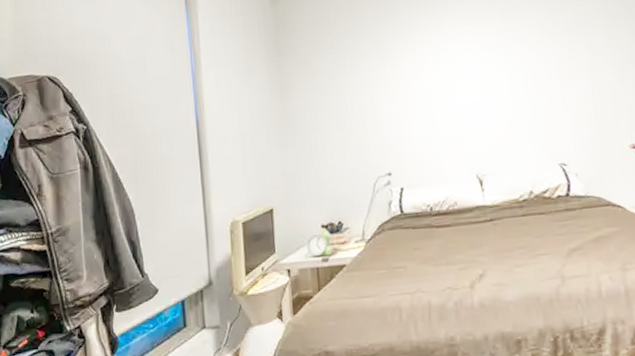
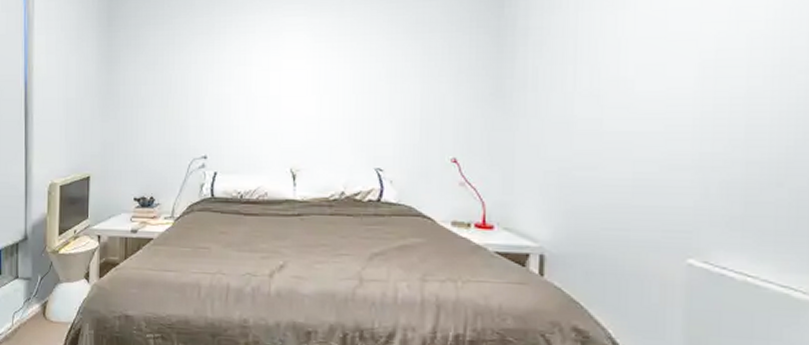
alarm clock: present [302,229,336,258] -> none [115,203,145,228]

